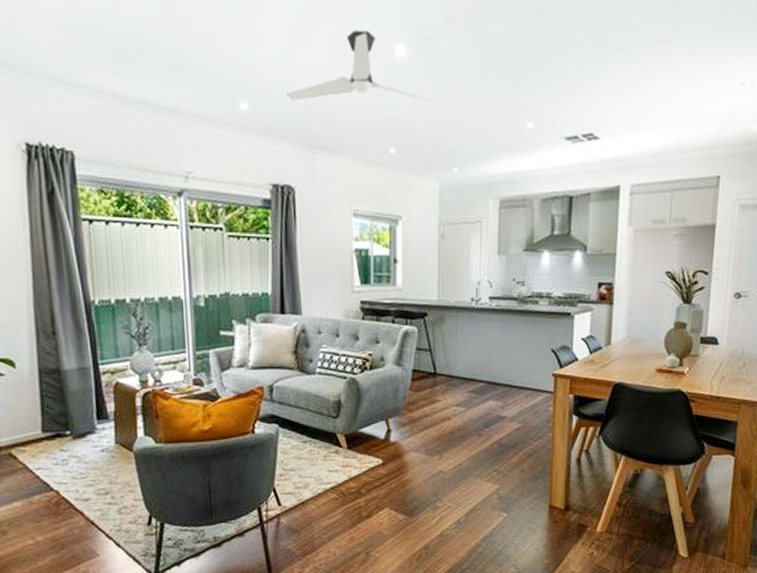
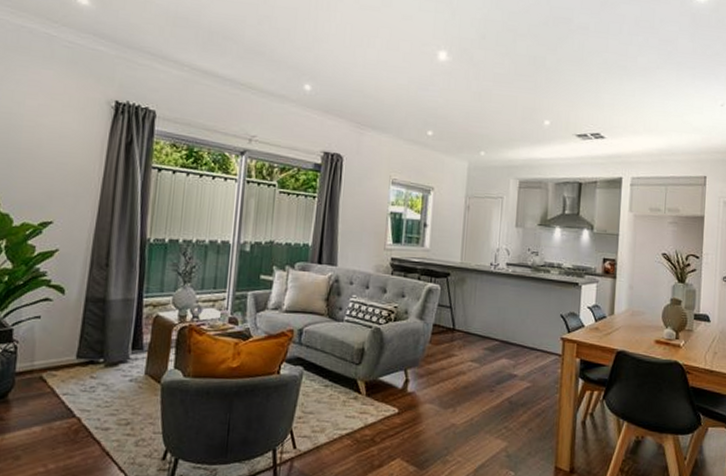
ceiling fan: present [287,30,436,101] -> none [345,37,469,97]

